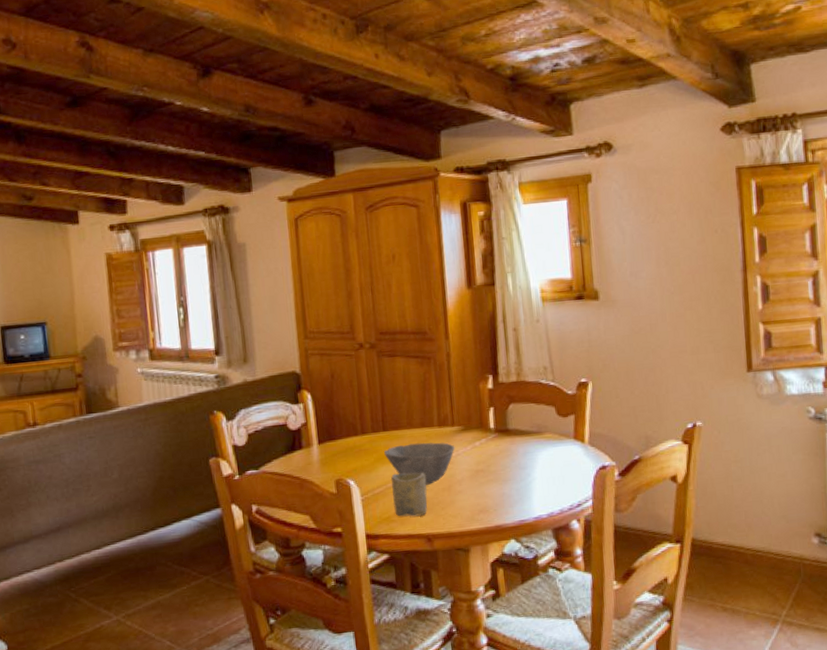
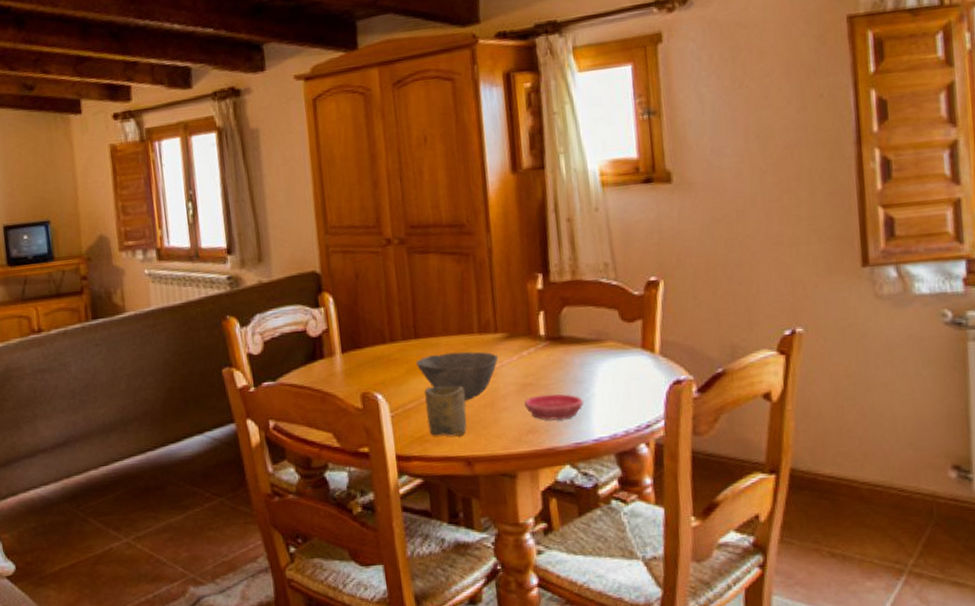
saucer: none [477,478,526,501] -> present [524,393,584,421]

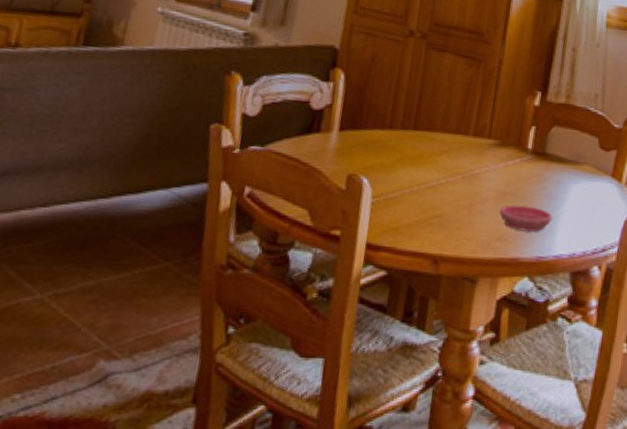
bowl: present [416,351,499,400] -> none [409,149,487,199]
cup: present [425,386,467,436] -> none [405,179,448,233]

